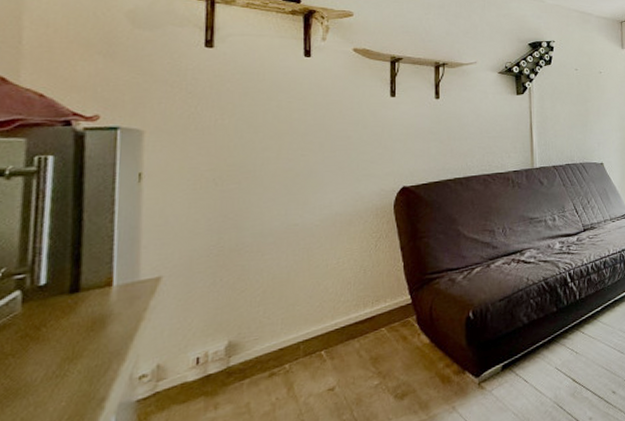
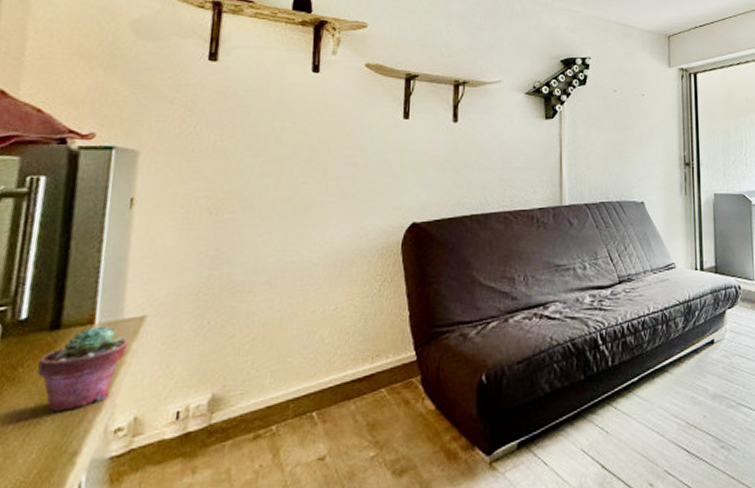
potted succulent: none [61,287,145,365] -> present [37,325,128,412]

